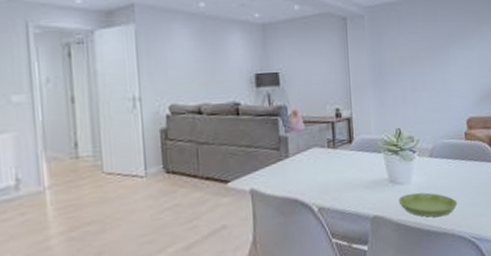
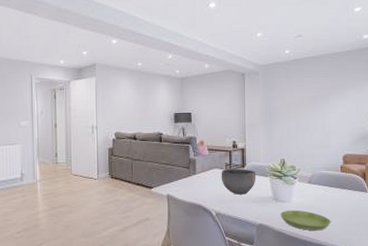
bowl: none [322,145,367,180] -> present [221,169,256,195]

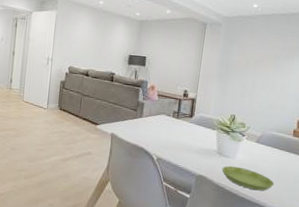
bowl: present [221,169,256,195] -> none [167,117,204,144]

